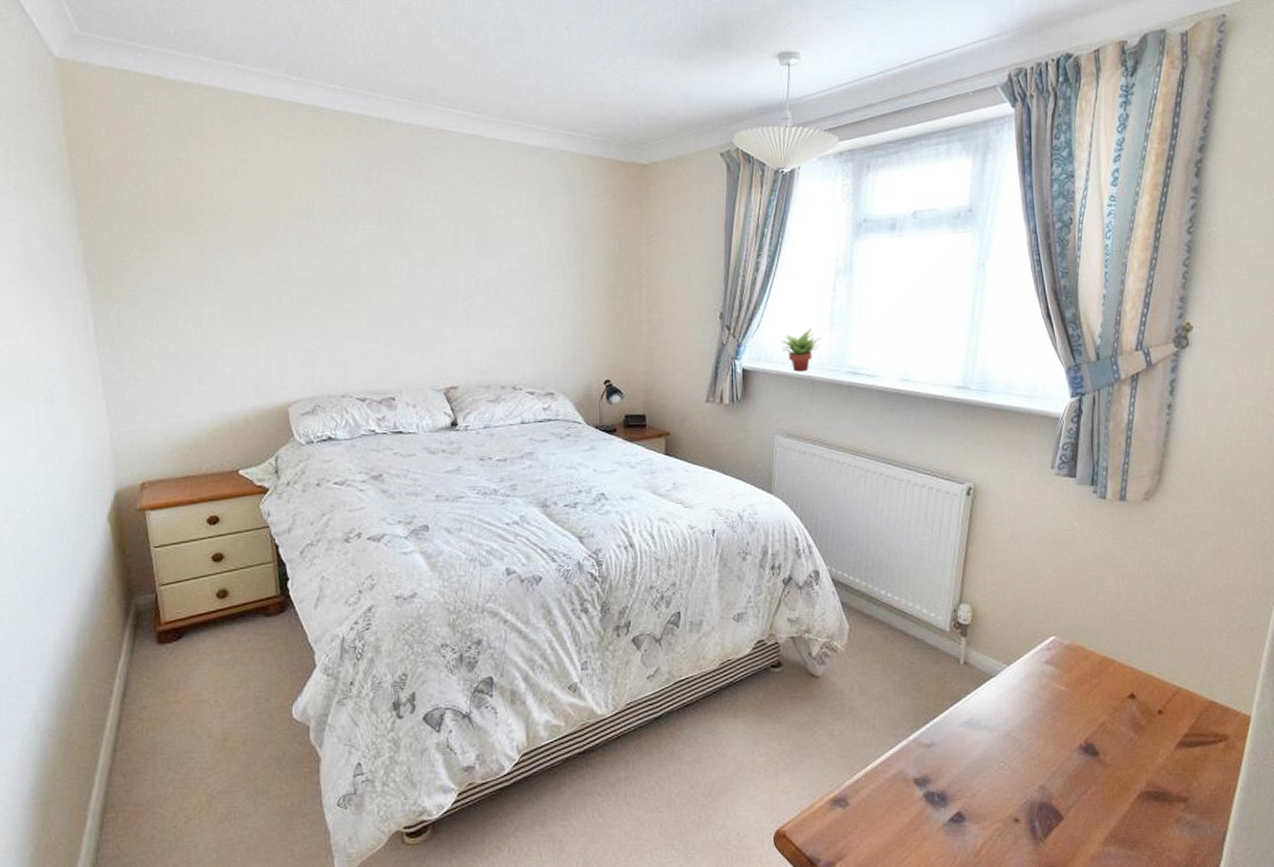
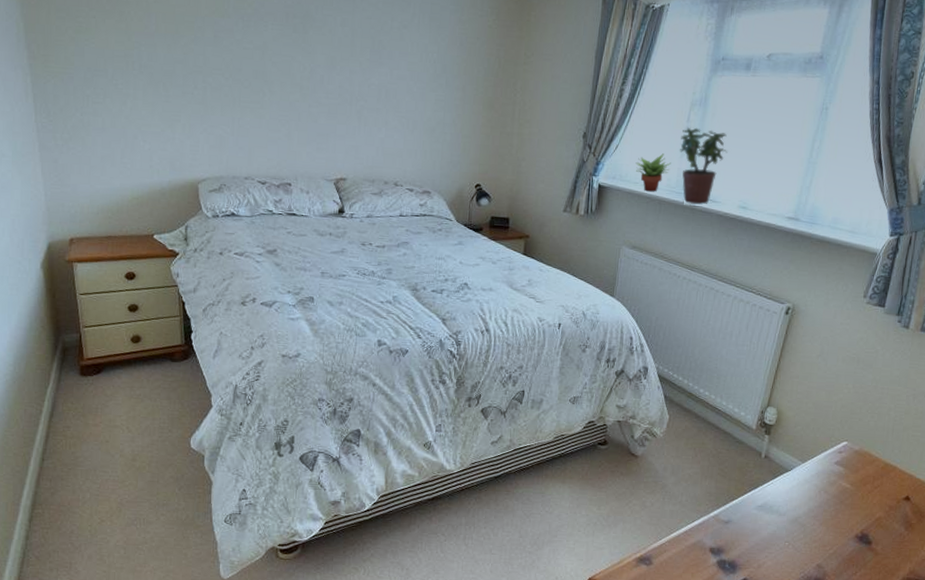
potted plant: none [828,296,881,383] -> present [680,127,728,205]

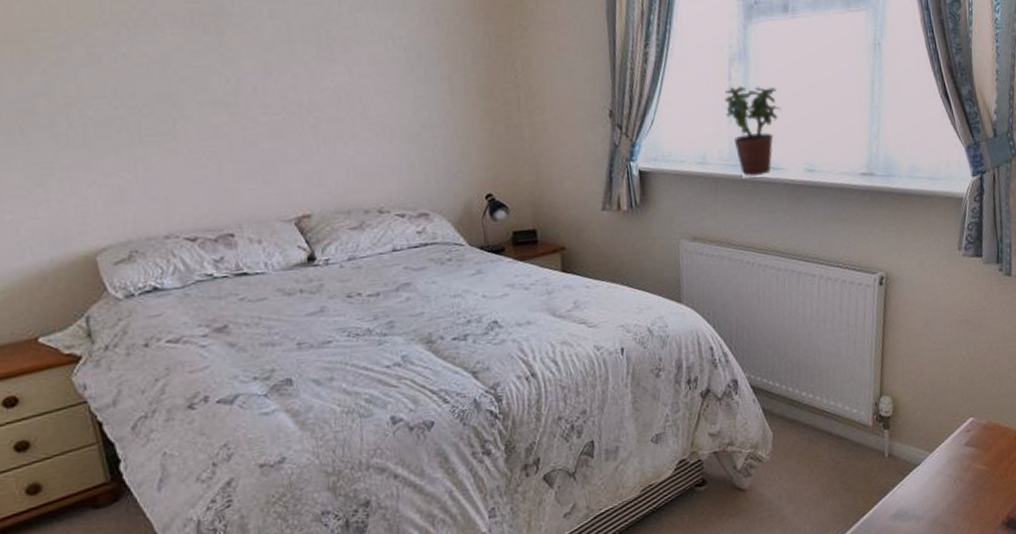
succulent plant: present [635,153,672,193] -> none [678,122,720,171]

